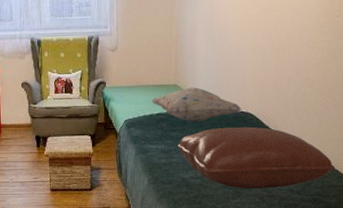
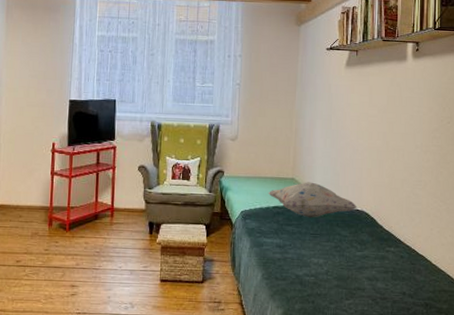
pillow: present [177,127,335,189] -> none [293,225,446,291]

